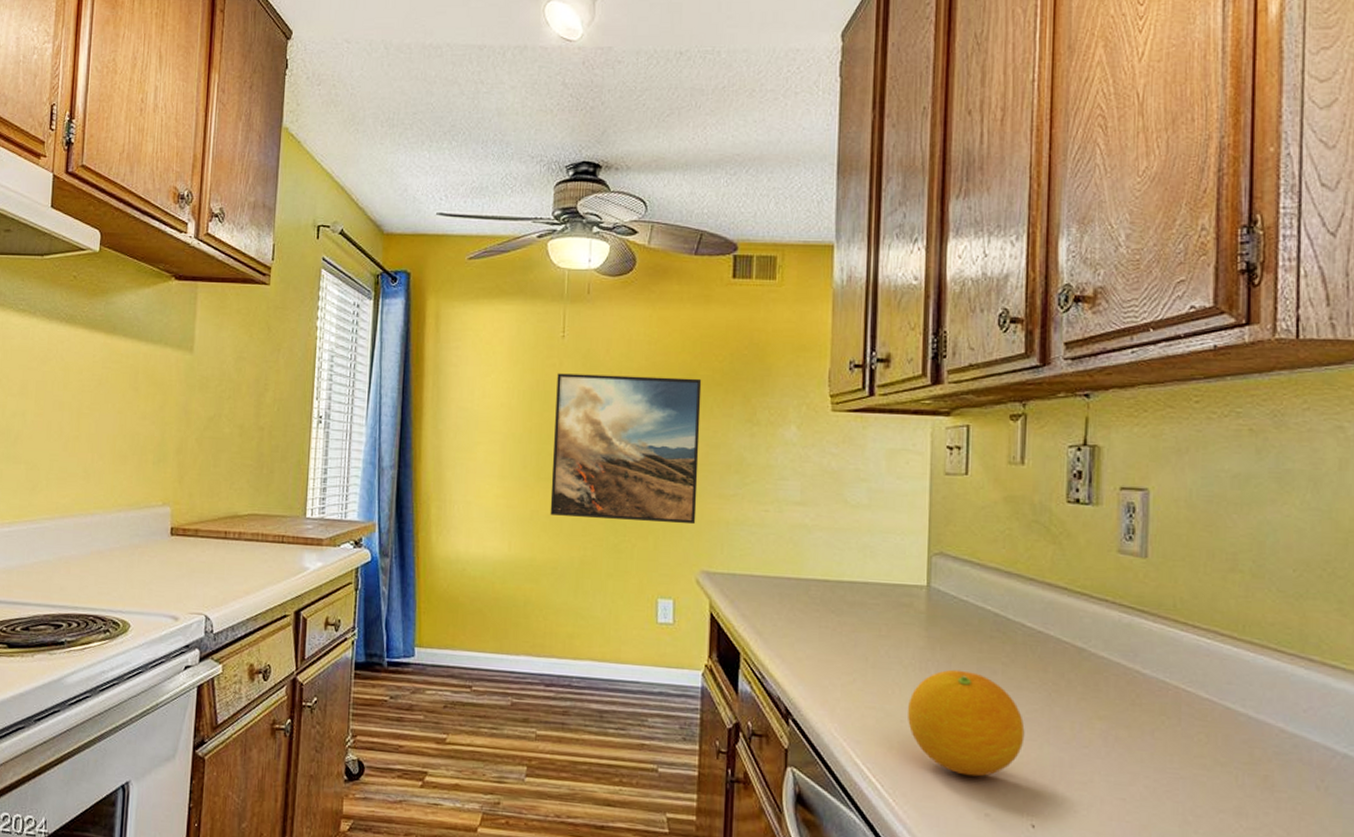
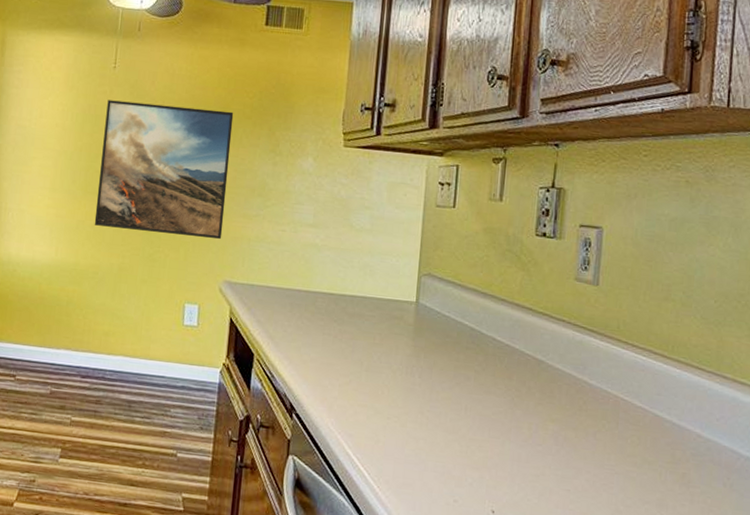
fruit: present [908,669,1025,777] -> none [393,375,491,468]

